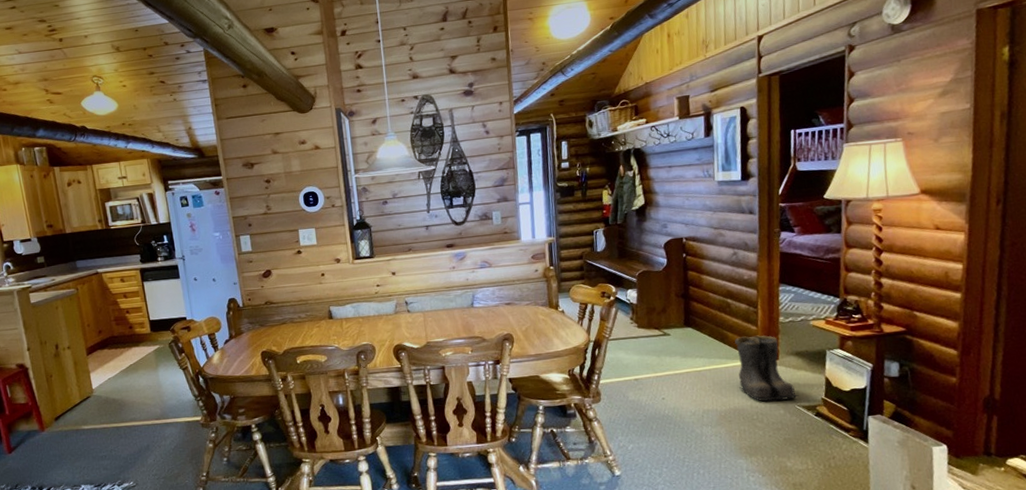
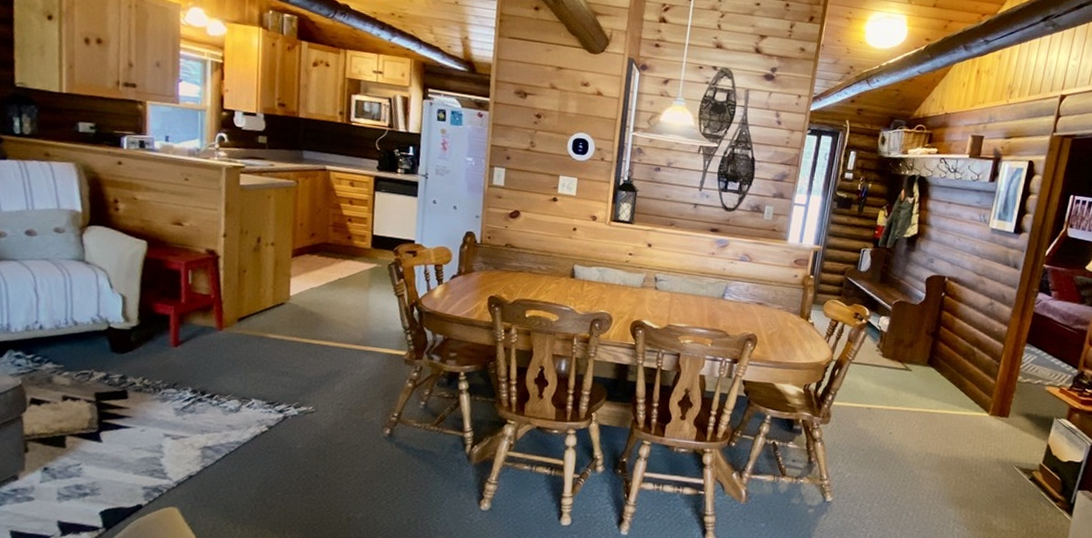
boots: present [735,335,799,402] -> none [965,387,1019,459]

